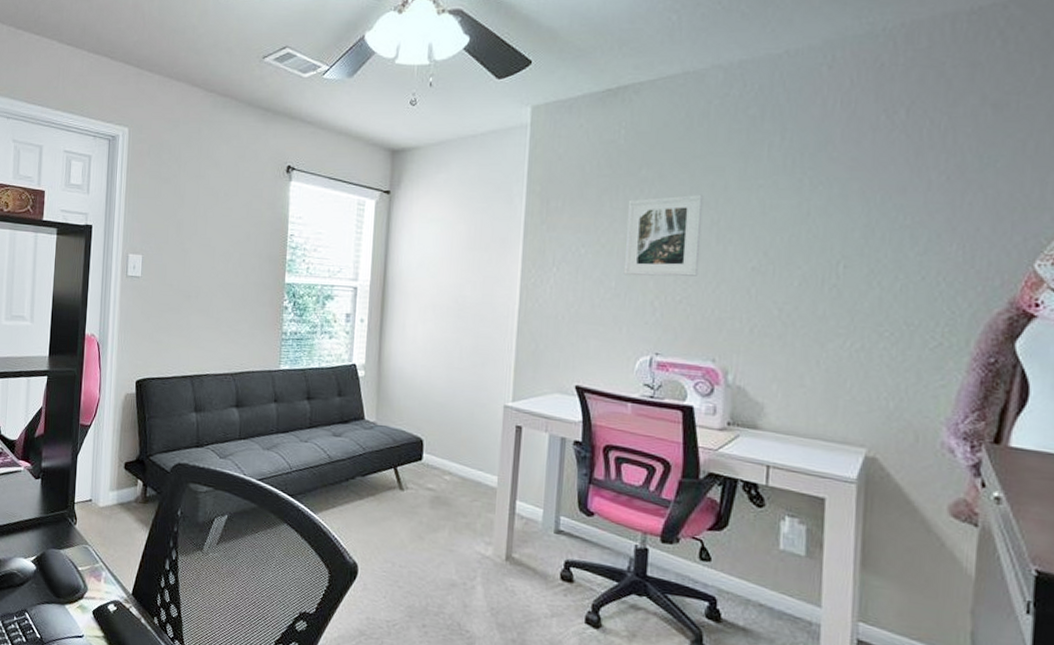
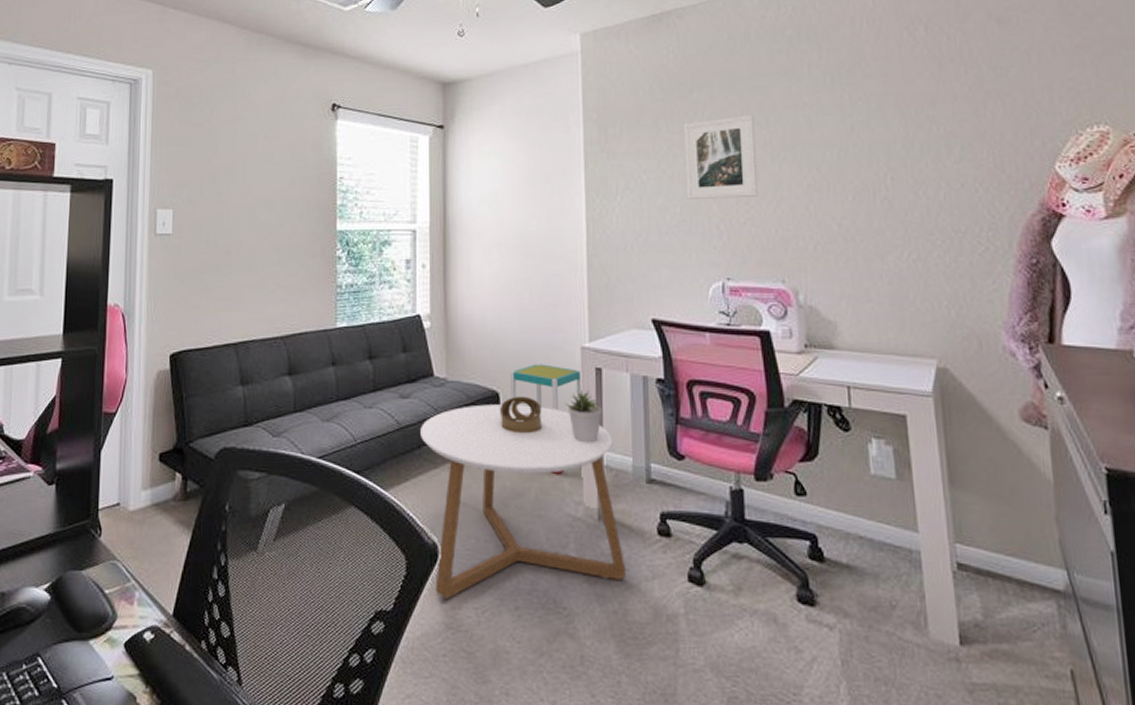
coffee table: none [349,448,528,614] -> present [420,404,627,599]
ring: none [422,444,462,479] -> present [499,396,542,434]
side table: none [433,417,502,518] -> present [510,364,582,475]
potted plant: none [483,444,519,493] -> present [564,390,603,443]

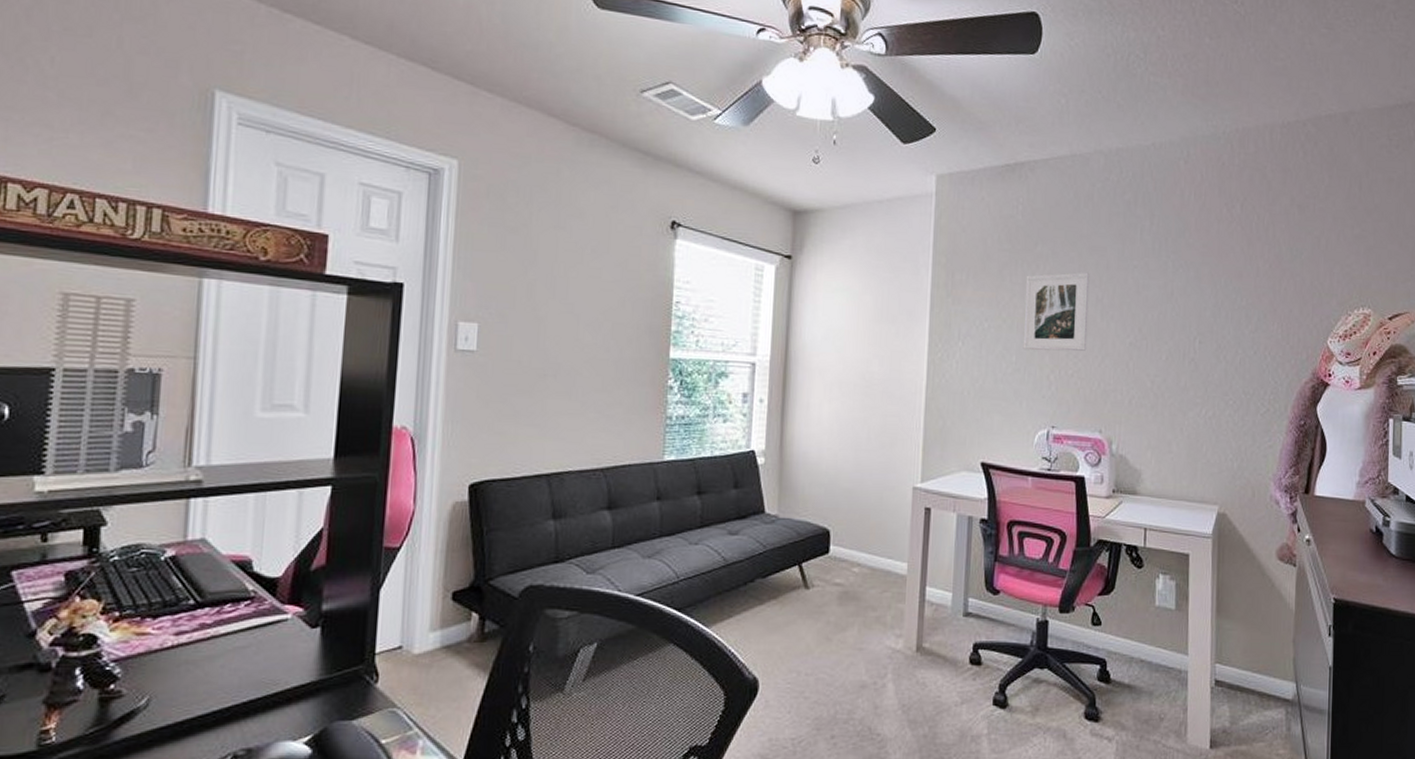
coffee table: present [420,404,627,599] -> none [747,541,939,731]
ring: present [499,396,542,434] -> none [829,533,871,571]
side table: present [510,364,582,475] -> none [841,503,912,610]
potted plant: present [564,390,603,443] -> none [892,529,929,579]

